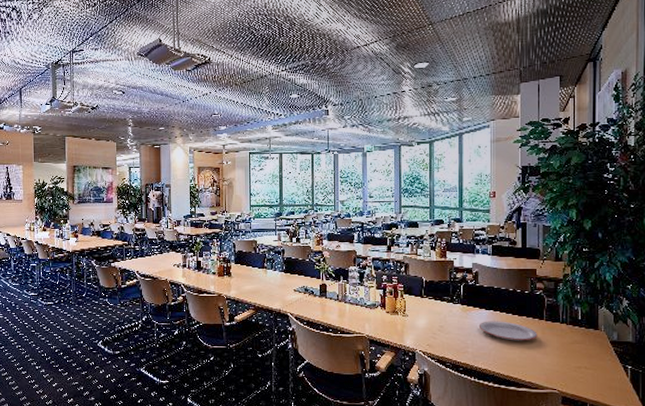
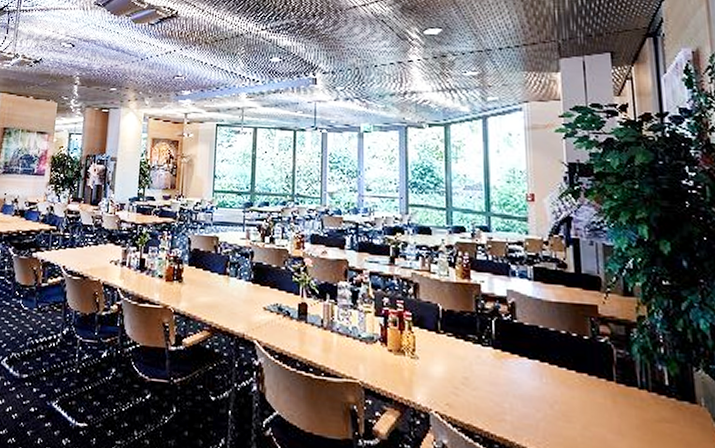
plate: present [478,321,538,341] -> none [519,375,607,411]

